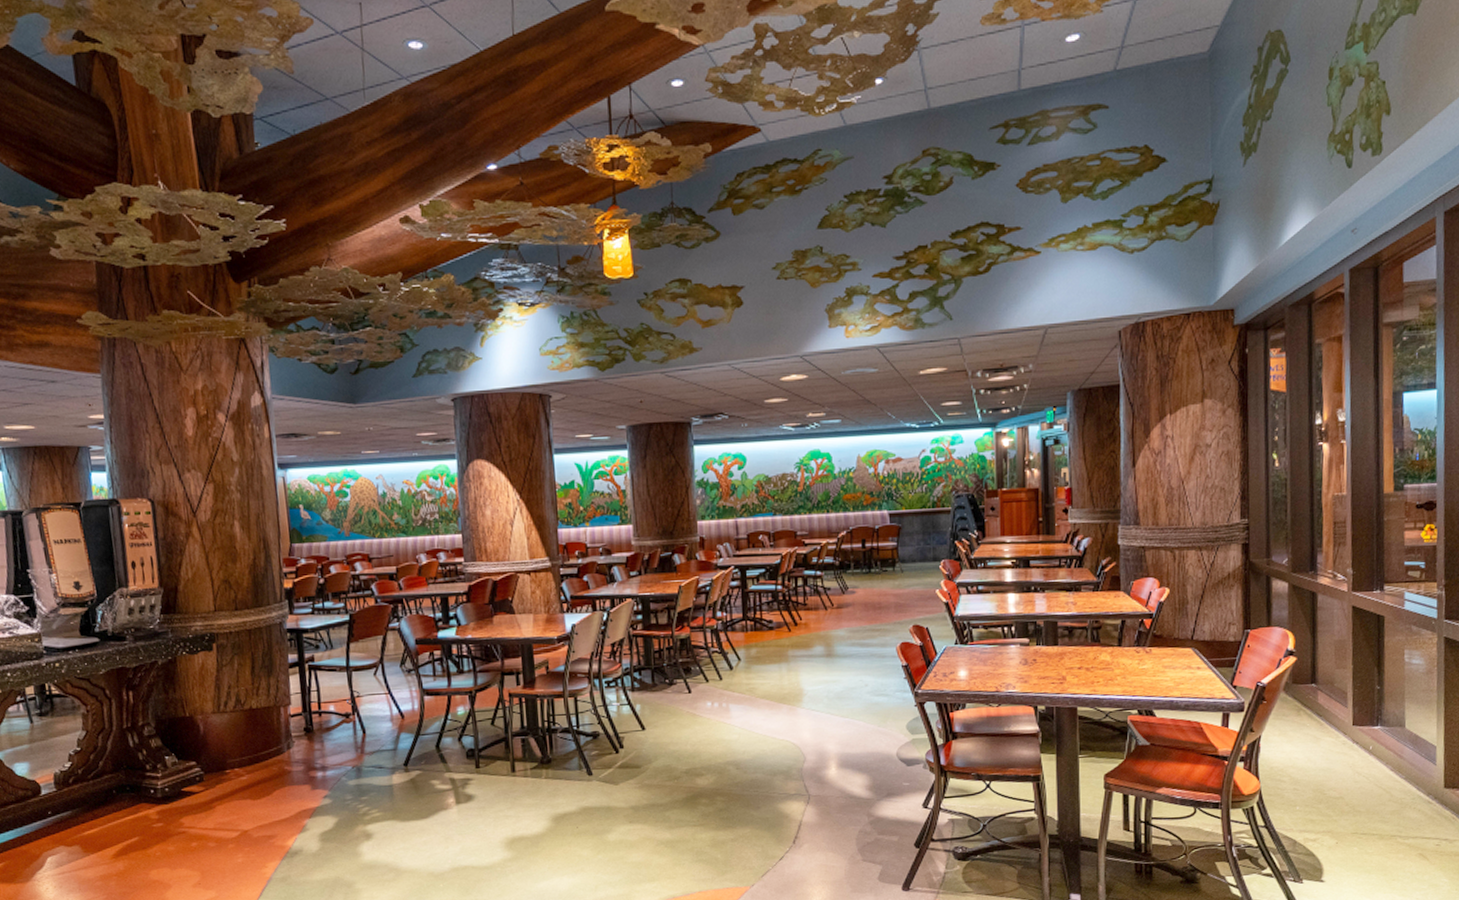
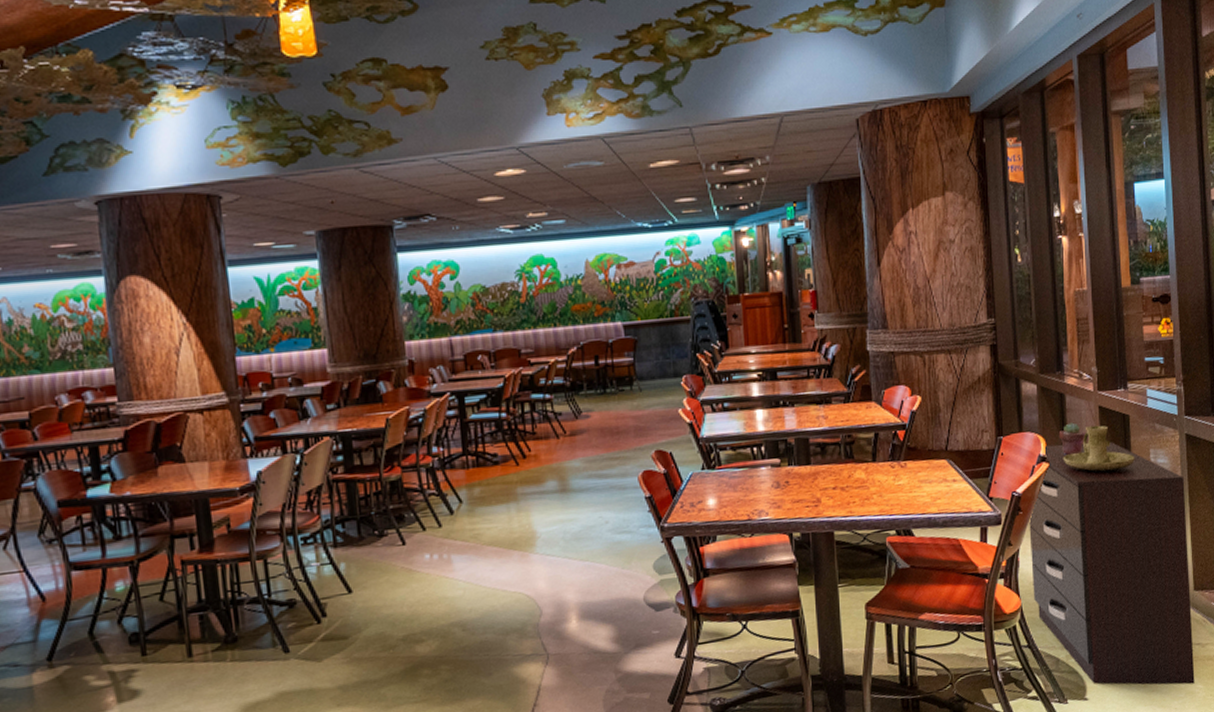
dresser: none [1272,640,1441,877] -> present [1029,442,1195,685]
potted succulent: none [1308,620,1337,652] -> present [1058,422,1086,456]
candle holder: none [1311,624,1388,669] -> present [1063,425,1135,472]

